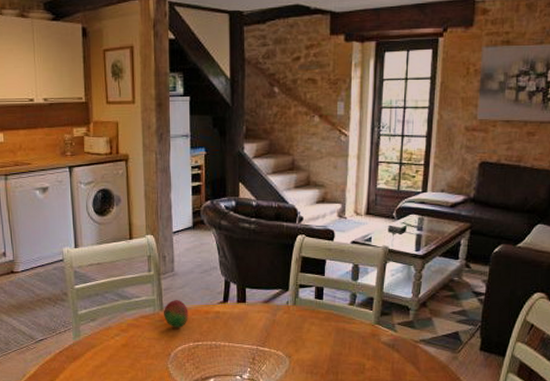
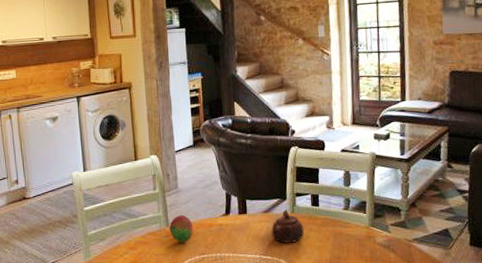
teapot: none [271,302,305,336] -> present [271,210,304,243]

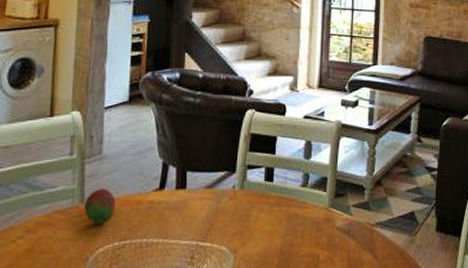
teapot: present [271,210,304,243] -> none [214,186,253,227]

